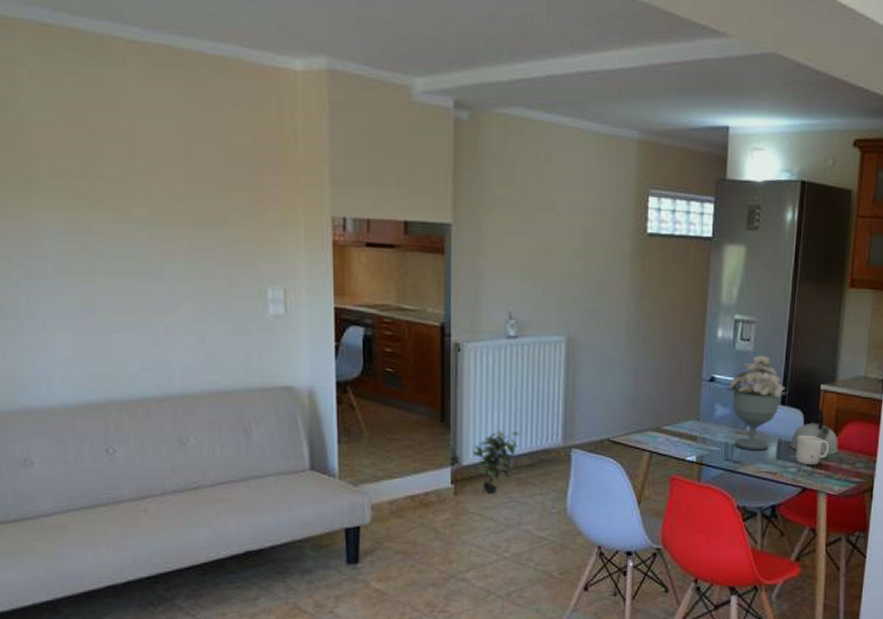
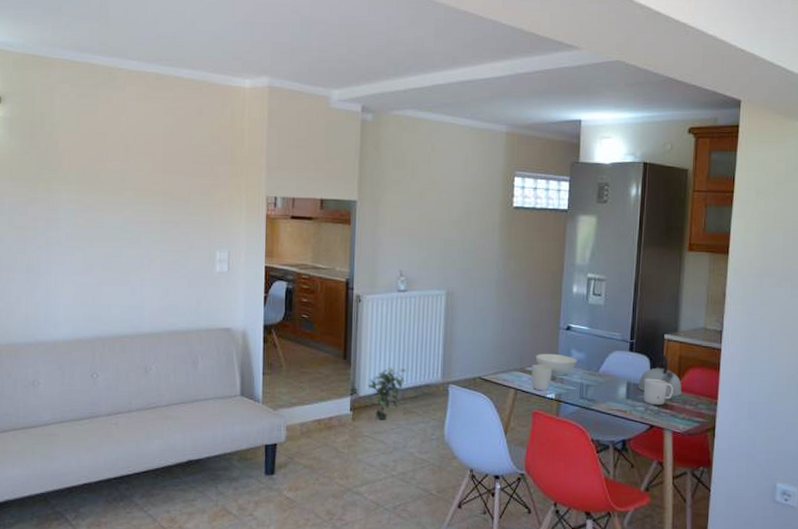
cup: none [668,423,694,453] -> present [531,365,553,391]
bowl: none [673,409,722,436] -> present [535,353,577,376]
bouquet: present [726,356,786,451] -> none [580,308,633,391]

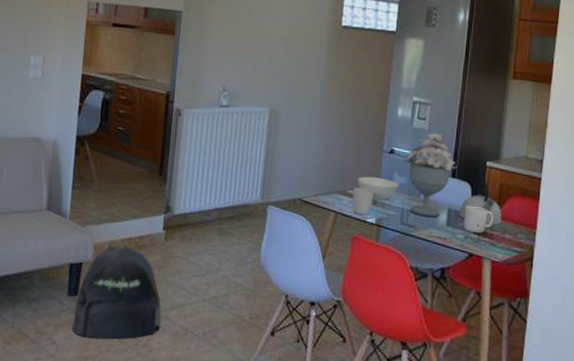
backpack: none [271,425,353,515] -> present [72,244,162,340]
potted plant: present [368,367,406,420] -> none [184,185,224,240]
bouquet: none [580,308,633,391] -> present [403,133,456,218]

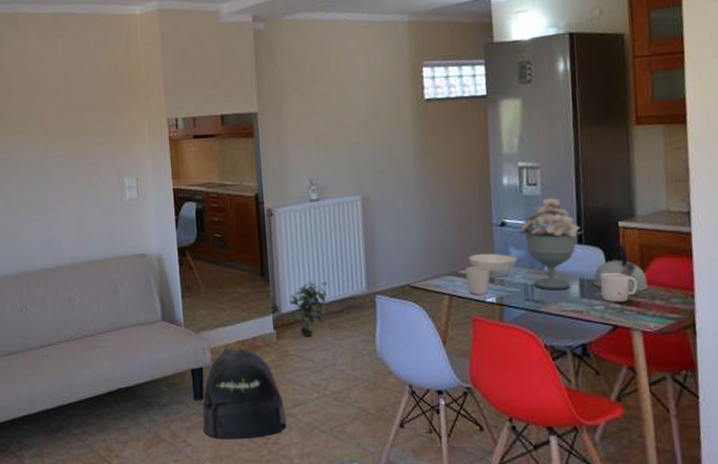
potted plant: none [184,185,224,240] -> present [290,281,328,337]

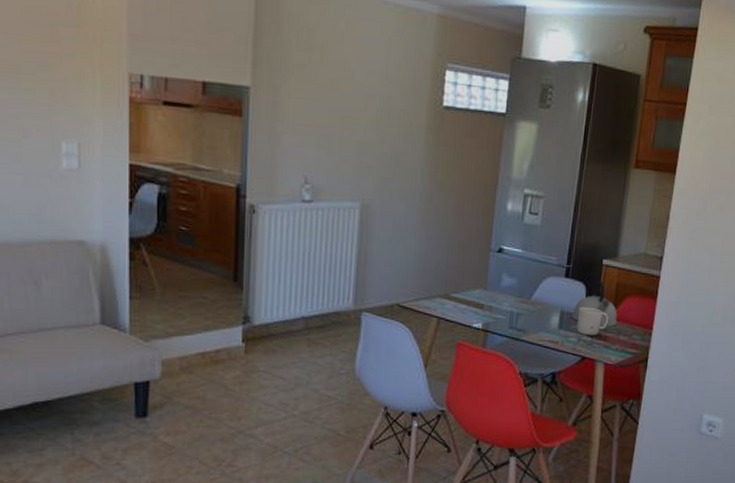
backpack: present [202,347,287,439] -> none [143,359,246,462]
potted plant: present [290,281,328,337] -> none [265,292,311,352]
cup: present [465,266,491,296] -> none [456,291,481,320]
bowl: present [468,253,518,278] -> none [462,278,508,304]
bouquet: present [518,198,581,290] -> none [513,229,570,321]

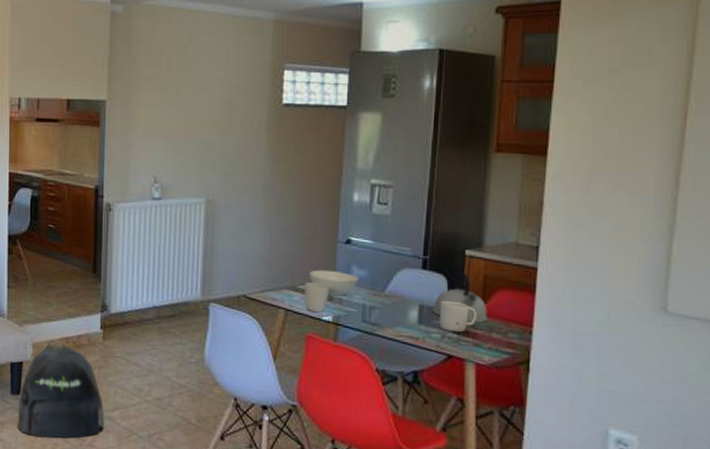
backpack: none [143,359,246,462] -> present [17,343,105,439]
cup: none [456,291,481,320] -> present [304,282,330,313]
bowl: none [462,278,508,304] -> present [309,269,359,296]

